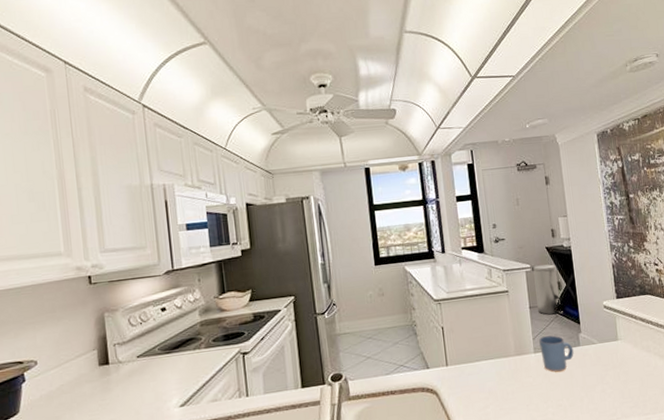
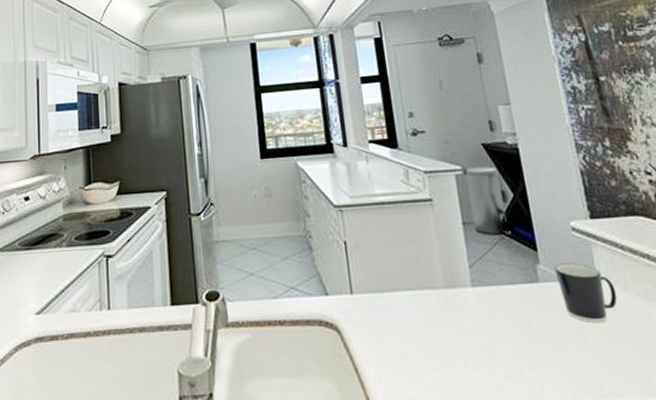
mug: present [539,335,574,372] -> none [478,263,531,317]
mug: none [590,330,630,371] -> present [554,263,618,322]

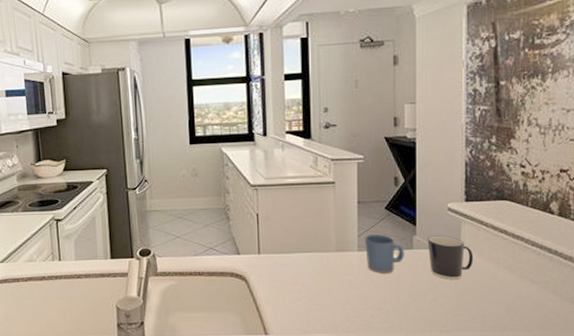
pedal bin: present [462,166,511,236] -> none [364,156,396,212]
mug: none [478,263,531,317] -> present [365,234,405,274]

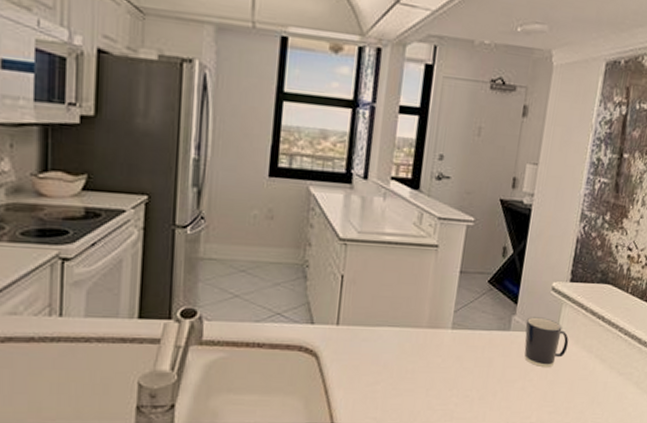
mug: present [365,234,405,274] -> none [459,310,501,357]

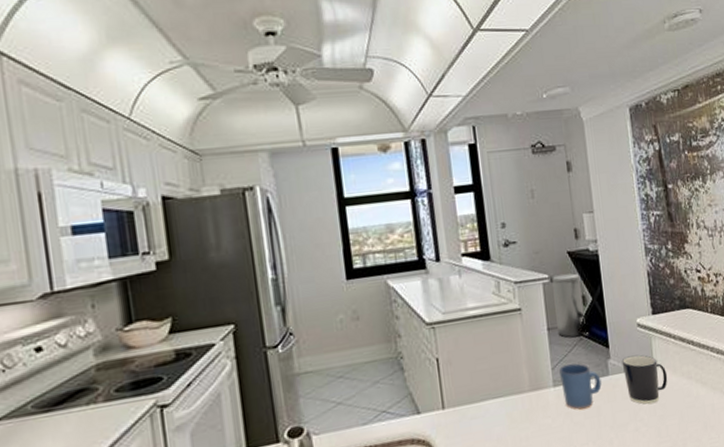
mug: none [459,310,501,357] -> present [559,363,602,410]
pedal bin: none [469,219,507,287] -> present [549,273,588,338]

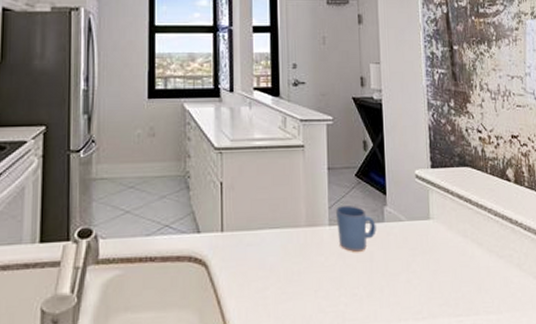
pedal bin: present [549,273,588,338] -> none [333,117,367,180]
mug: present [621,354,668,404] -> none [397,205,443,256]

